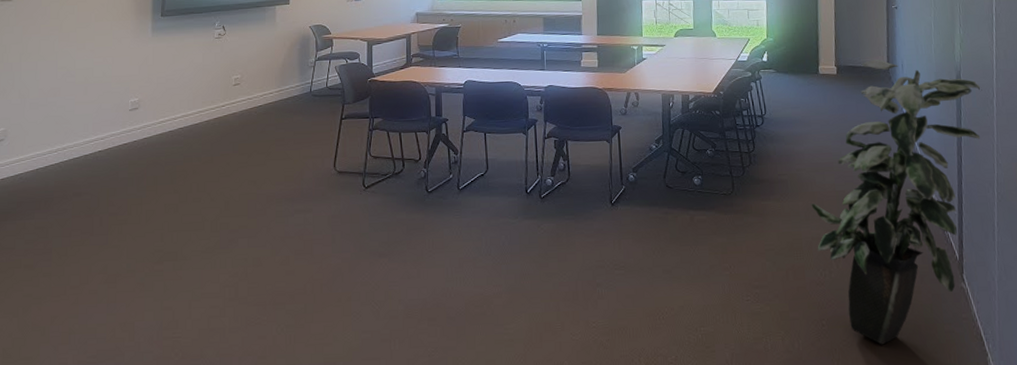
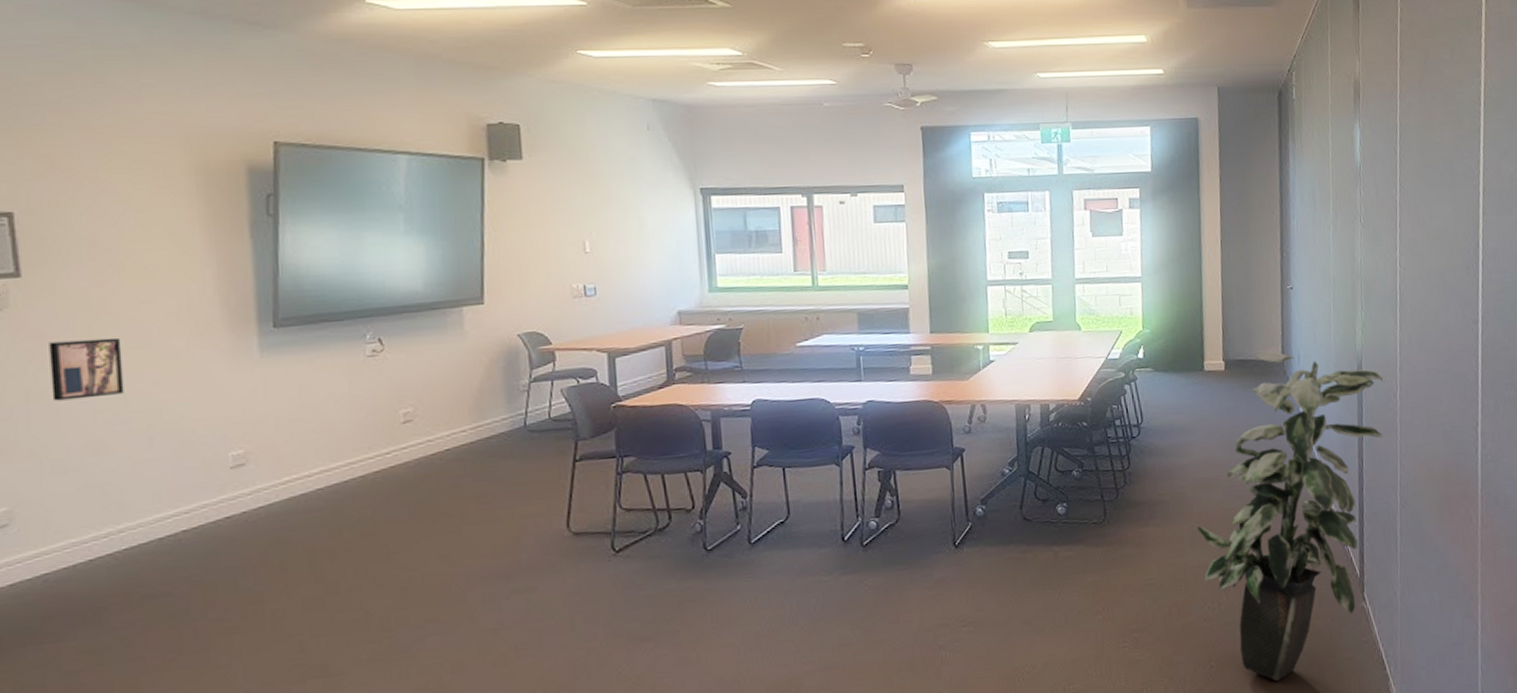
wall art: none [34,20,75,60] -> present [49,337,124,401]

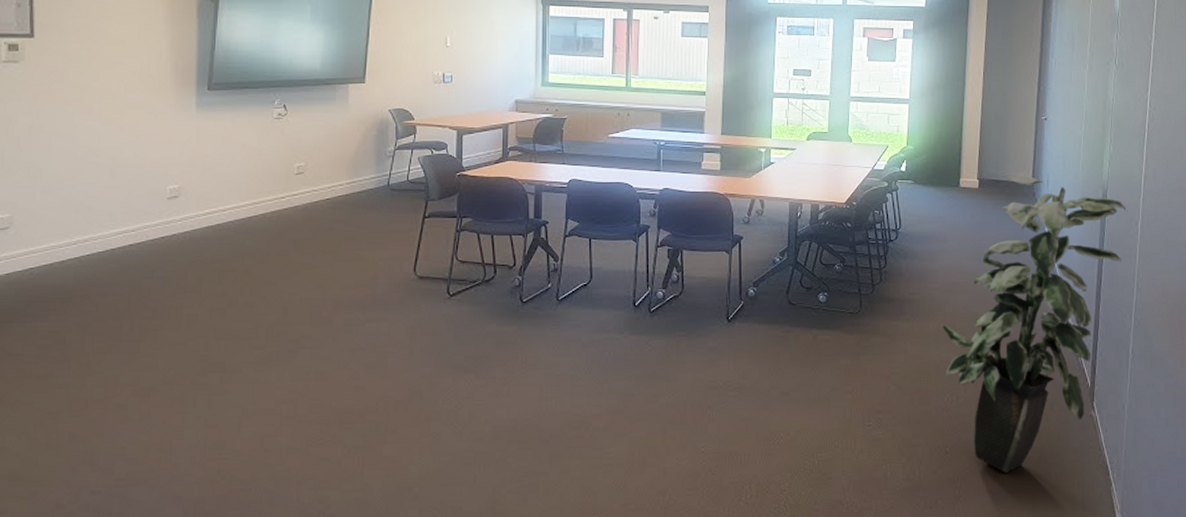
wall art: present [49,337,124,401] -> none [47,89,99,135]

